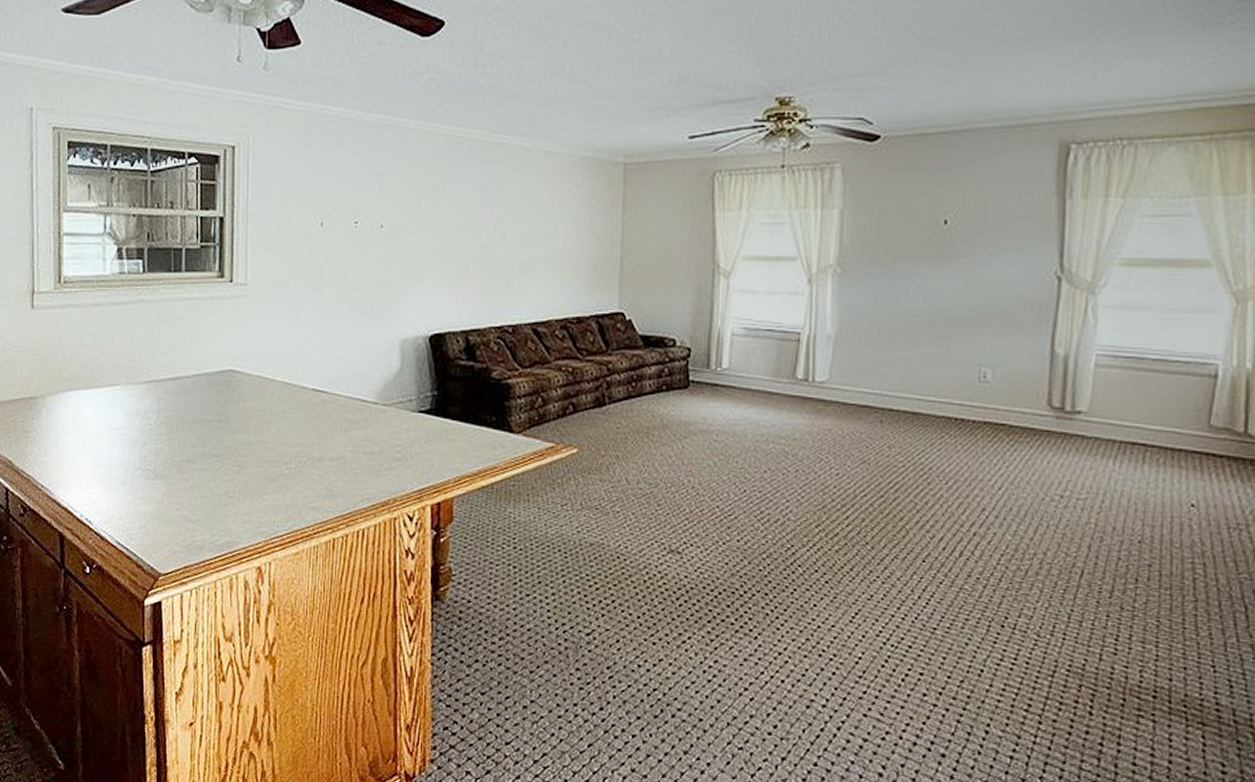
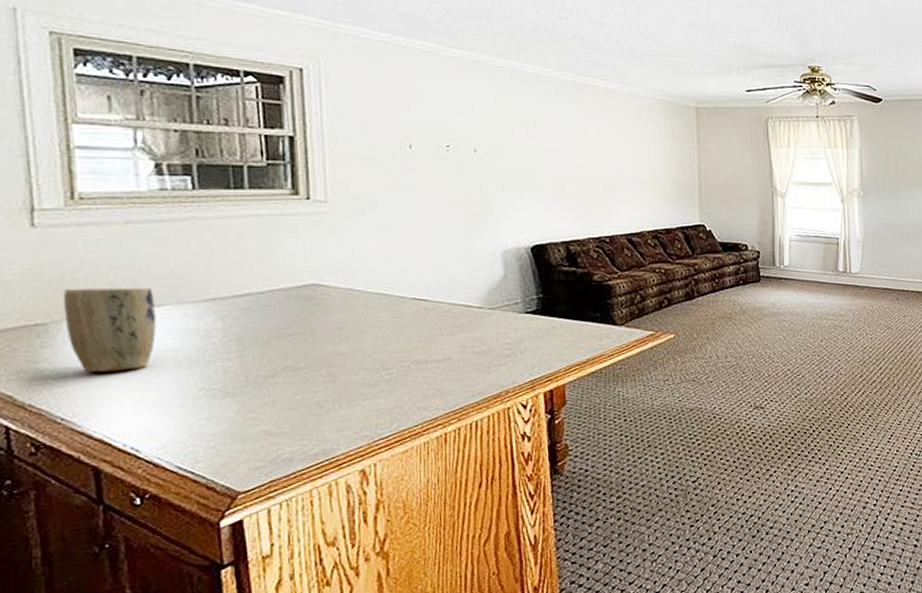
plant pot: none [48,366,110,446] -> present [62,288,157,373]

